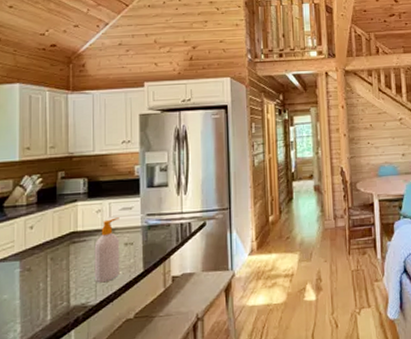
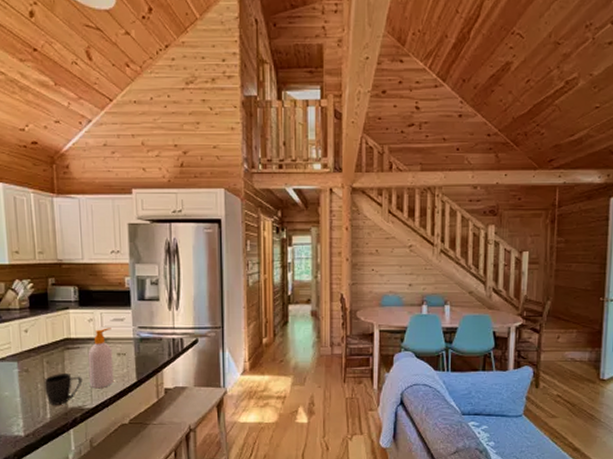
mug: none [46,269,87,305] -> present [43,374,83,405]

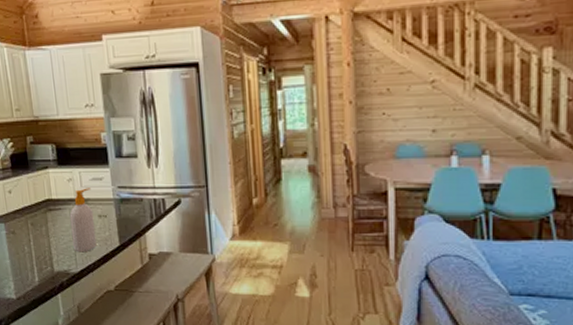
mug: present [43,374,83,405] -> none [29,236,67,268]

